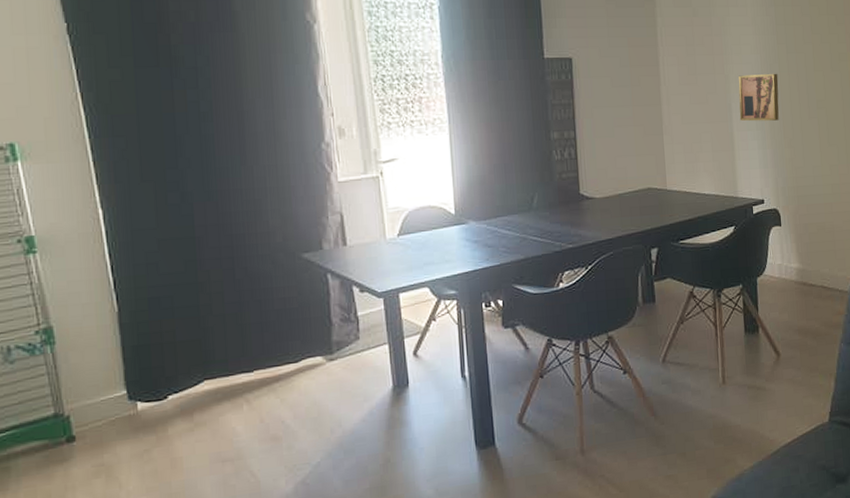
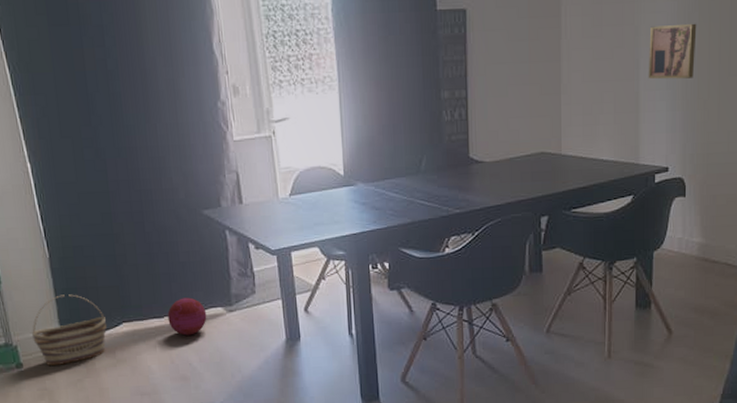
basket: none [90,352,185,436] -> present [32,294,107,366]
ball: none [258,347,304,391] -> present [167,297,207,336]

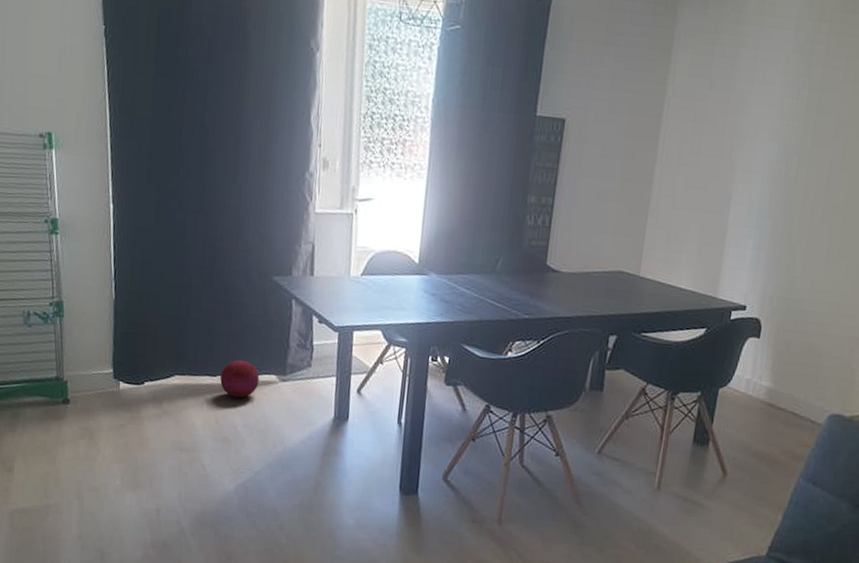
basket: present [32,294,107,366] -> none [84,337,160,408]
wall art: present [648,23,697,80] -> none [738,163,795,221]

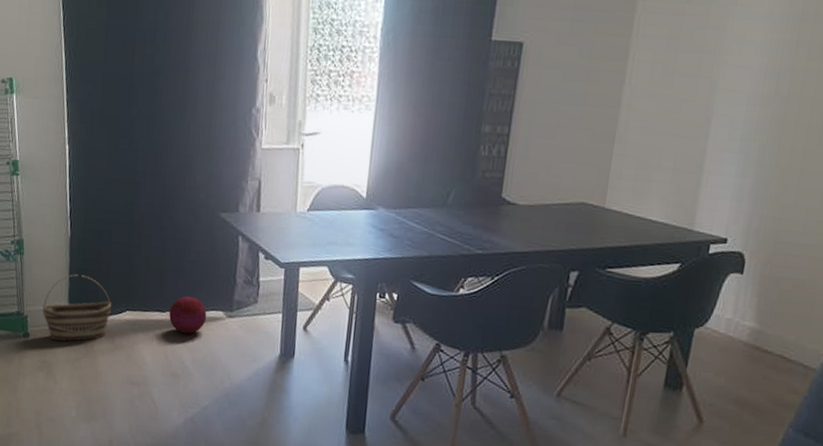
basket: none [84,337,160,408] -> present [42,274,112,342]

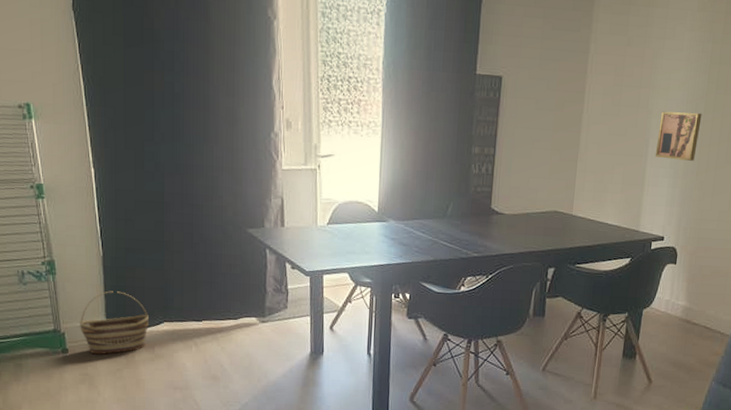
ball: present [169,296,207,334] -> none [206,305,241,340]
wall art: none [718,82,787,144] -> present [655,111,702,161]

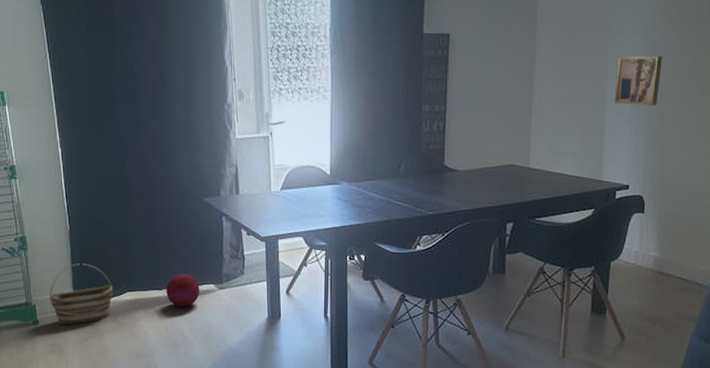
ball: none [206,305,241,340] -> present [166,273,200,307]

